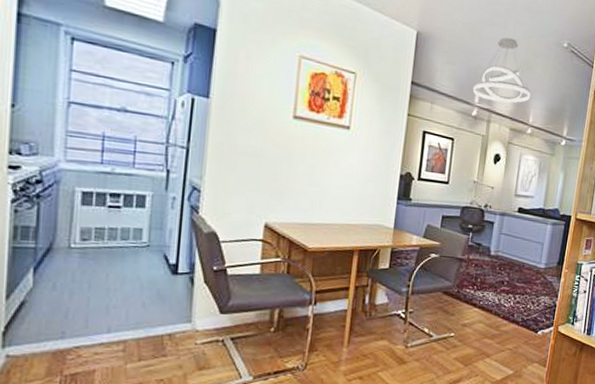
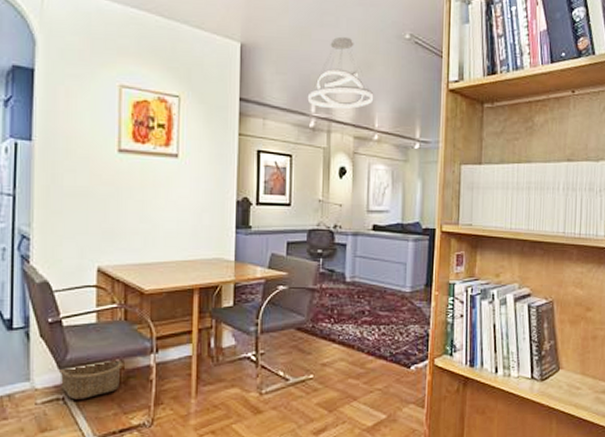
basket: none [219,309,283,343] -> present [58,359,123,400]

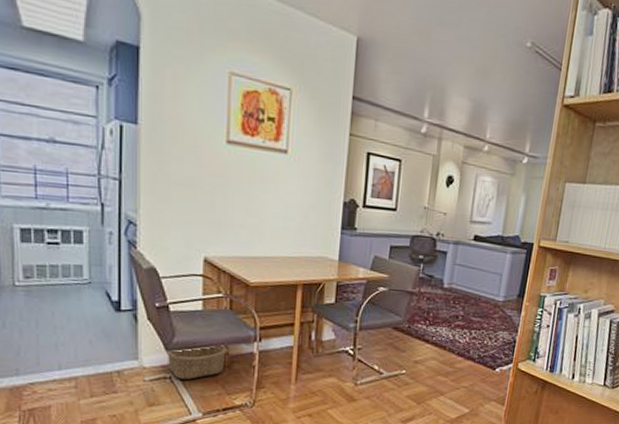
pendant light: present [307,36,374,109] -> none [421,38,489,117]

